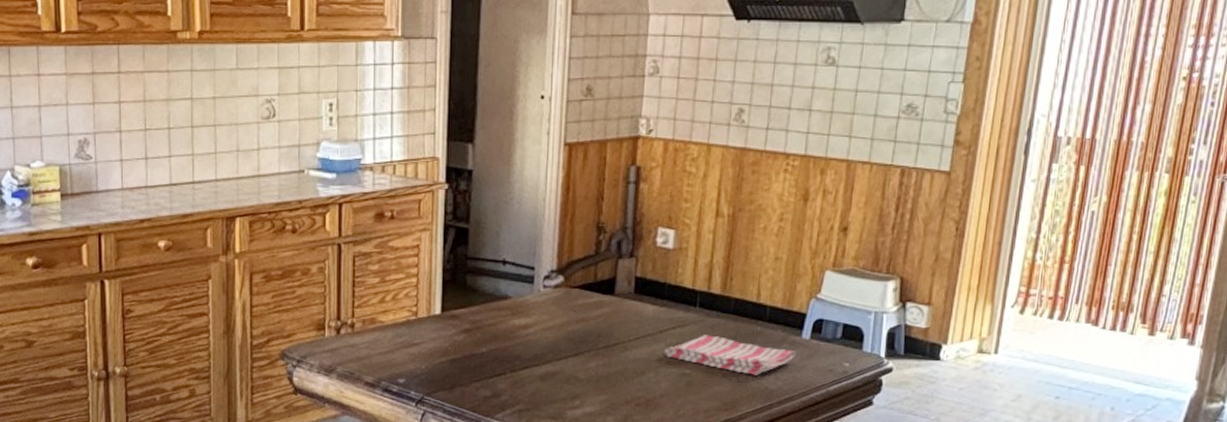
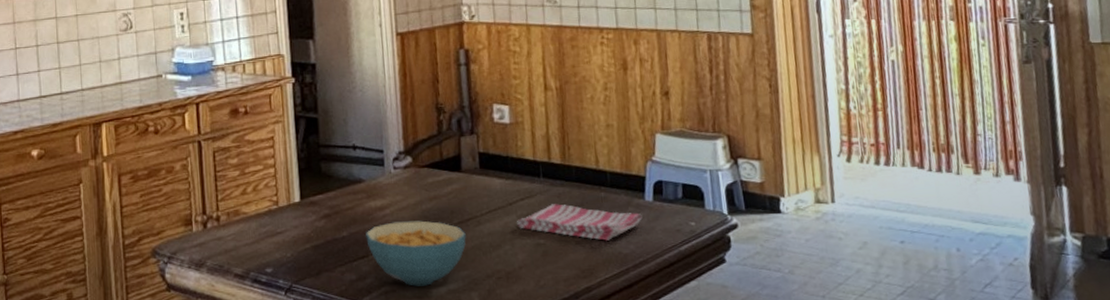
cereal bowl: none [506,341,610,407] -> present [366,220,466,286]

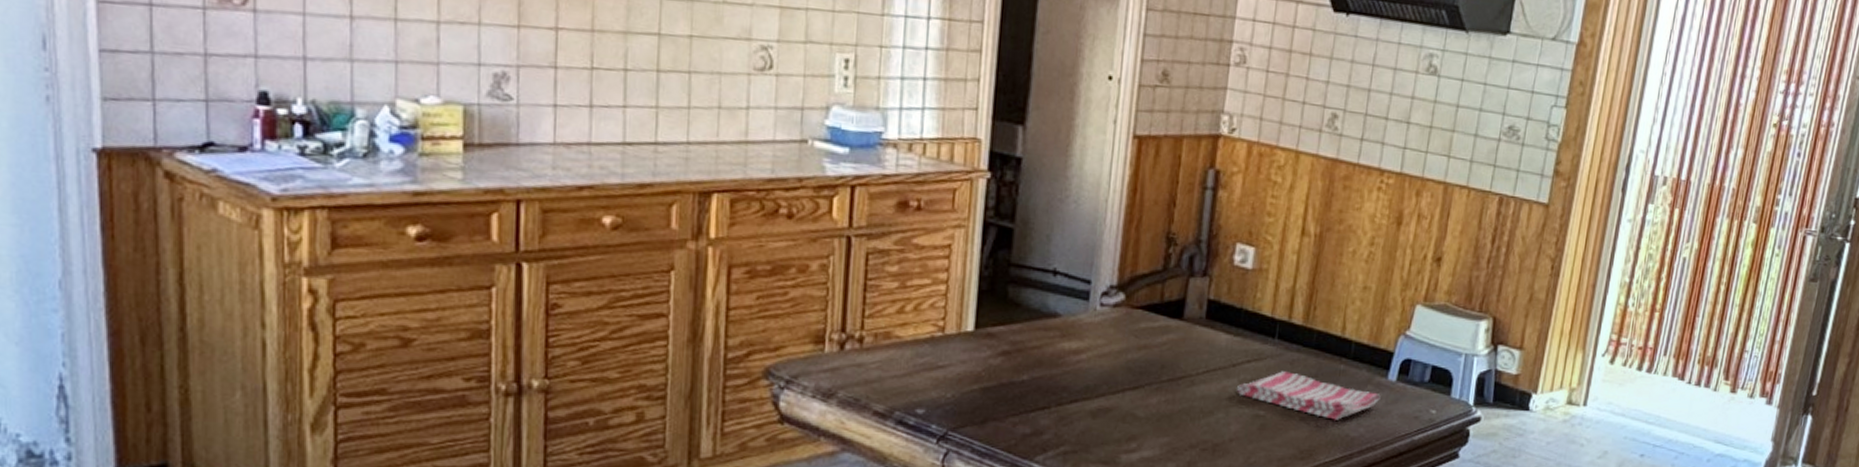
cereal bowl: present [366,220,466,286] -> none [1051,370,1174,450]

